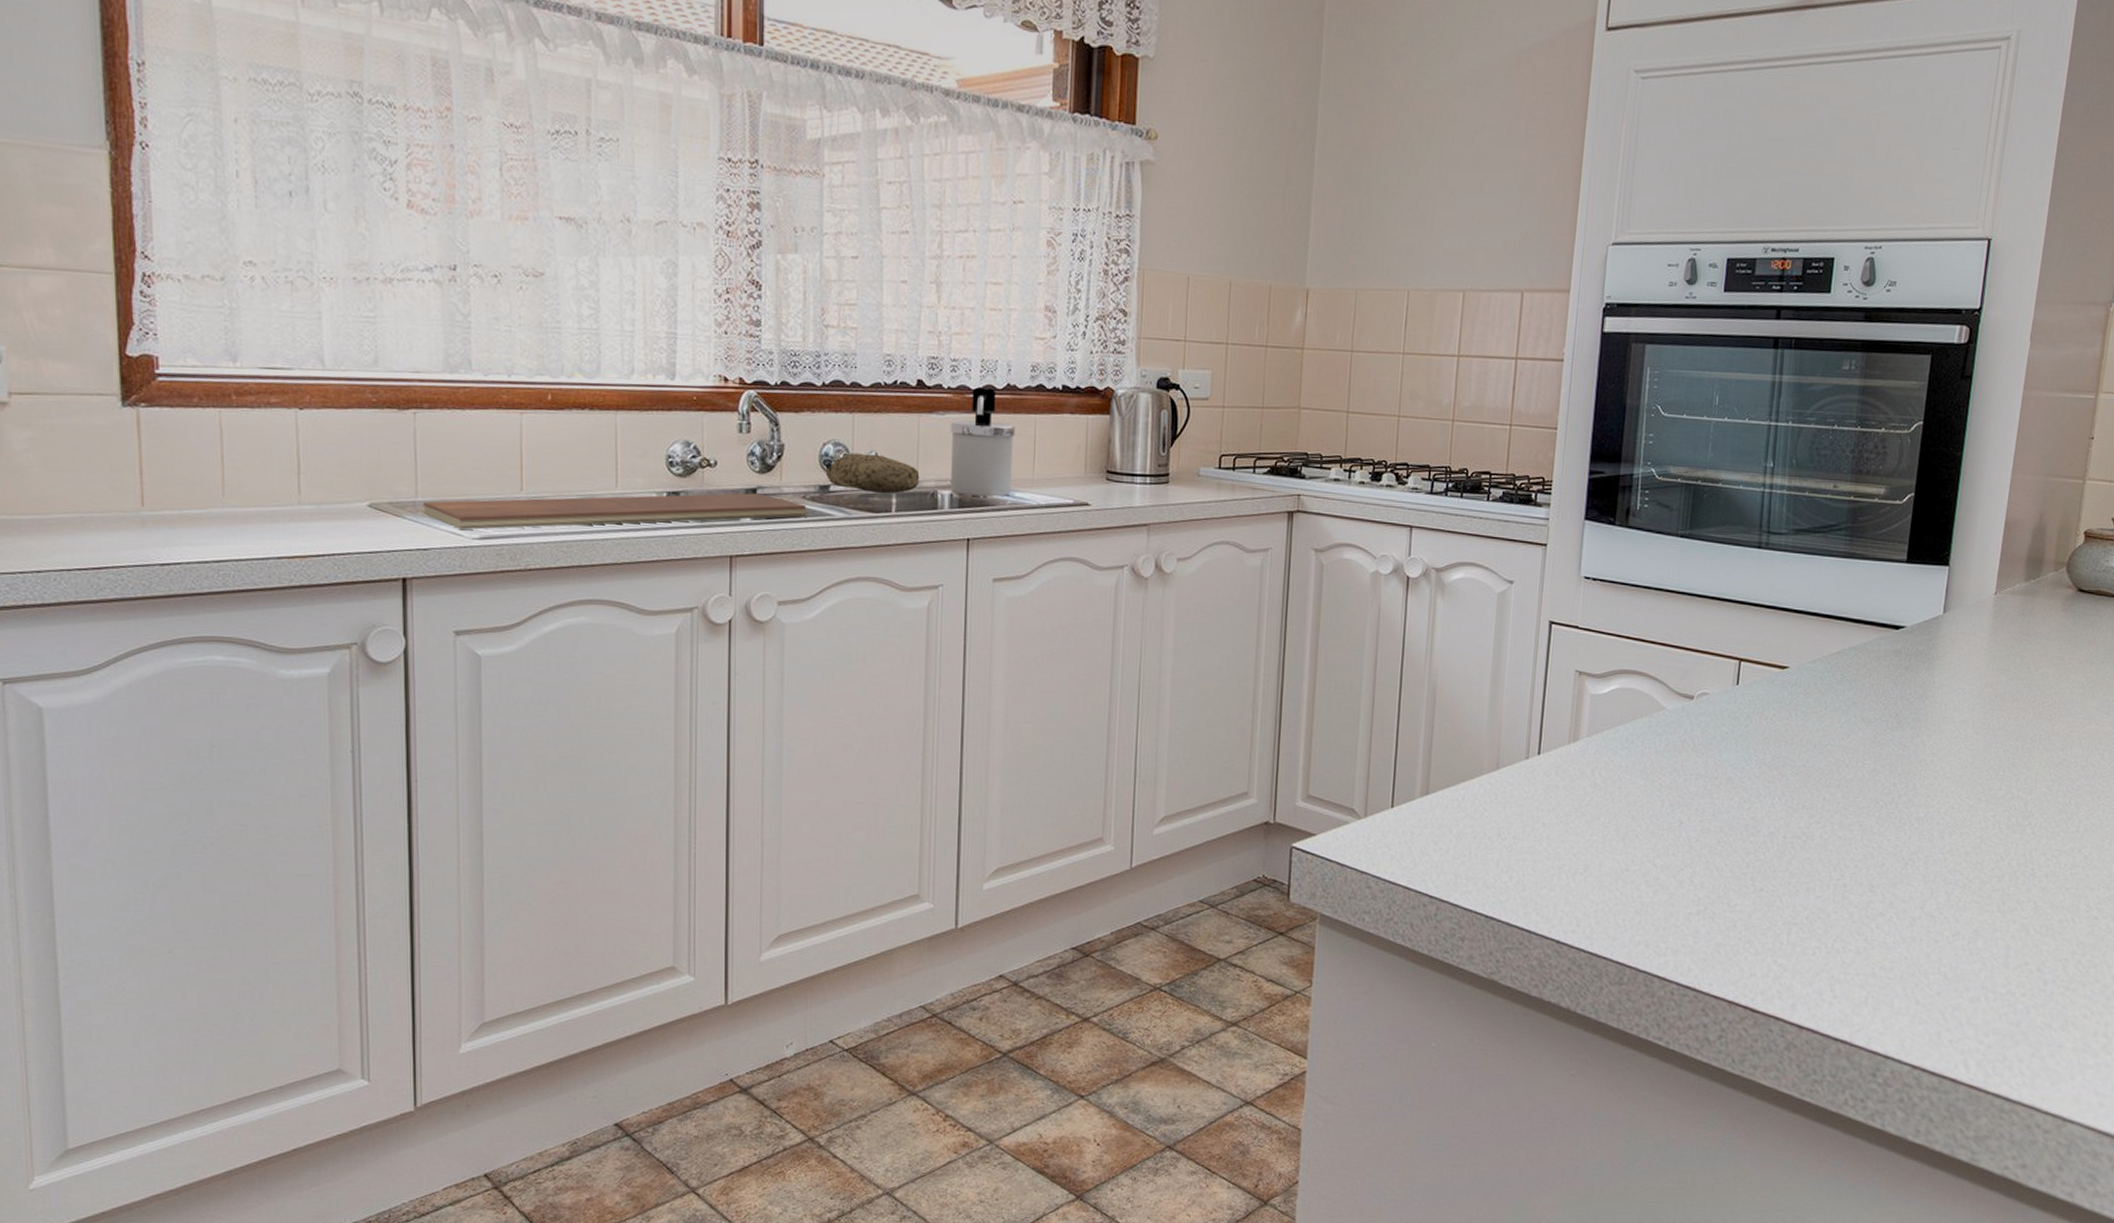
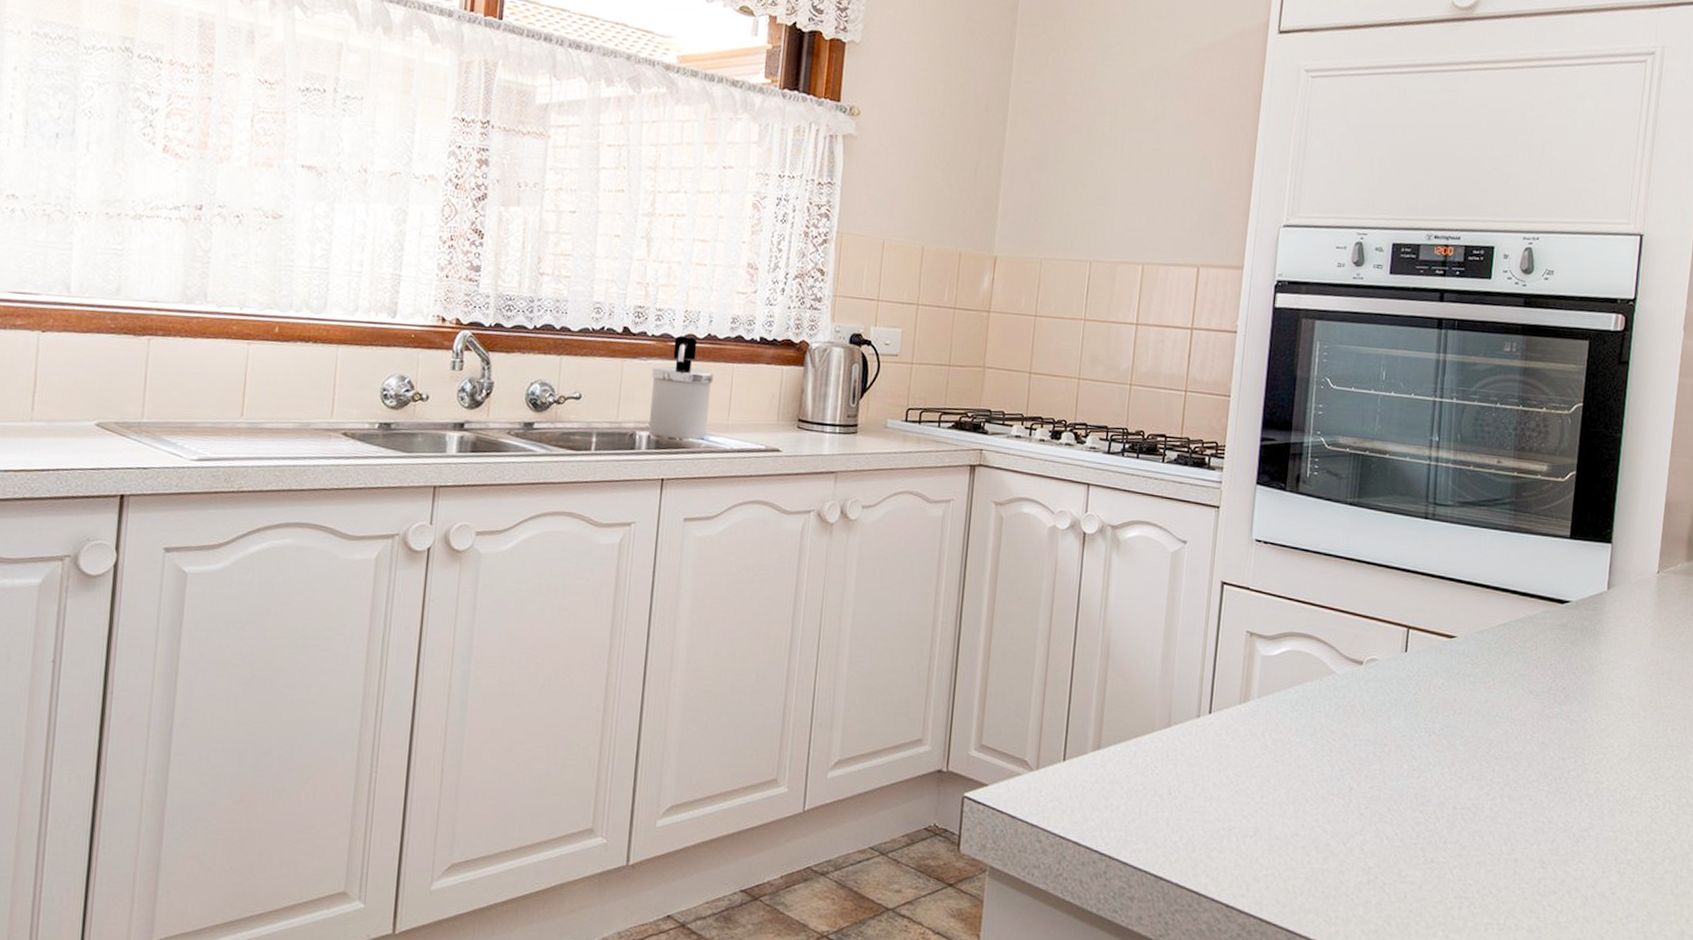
chopping board: present [423,493,808,530] -> none [147,422,512,452]
sponge: present [825,452,920,494] -> none [530,392,620,434]

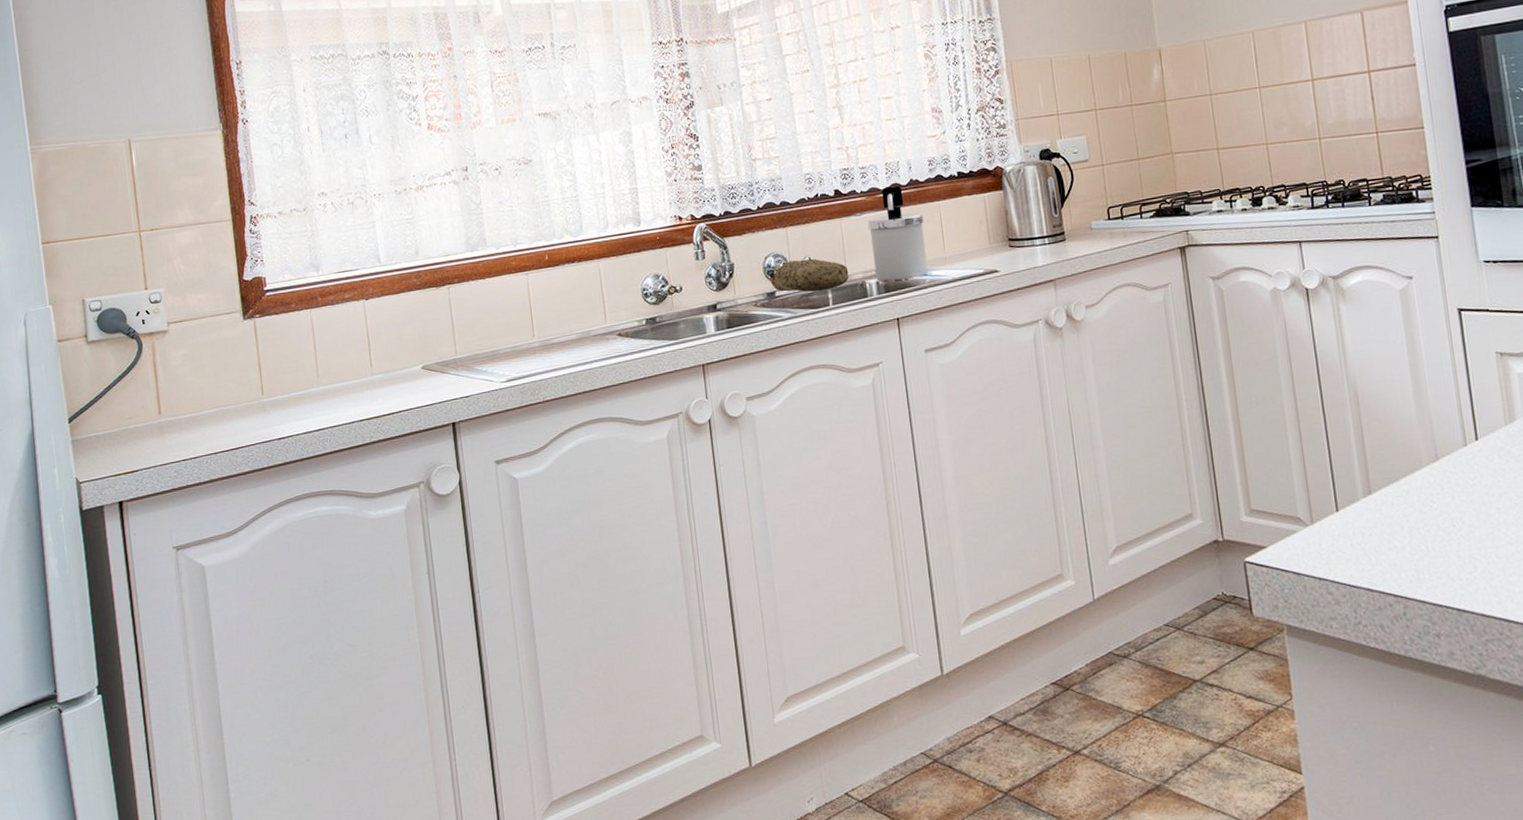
sponge: none [530,392,620,434] -> present [769,258,849,292]

